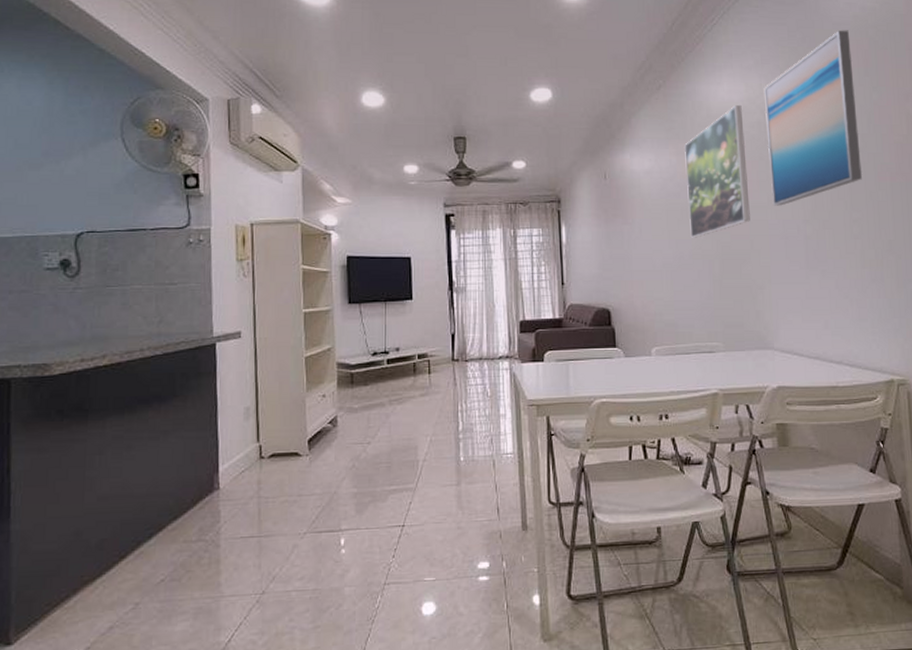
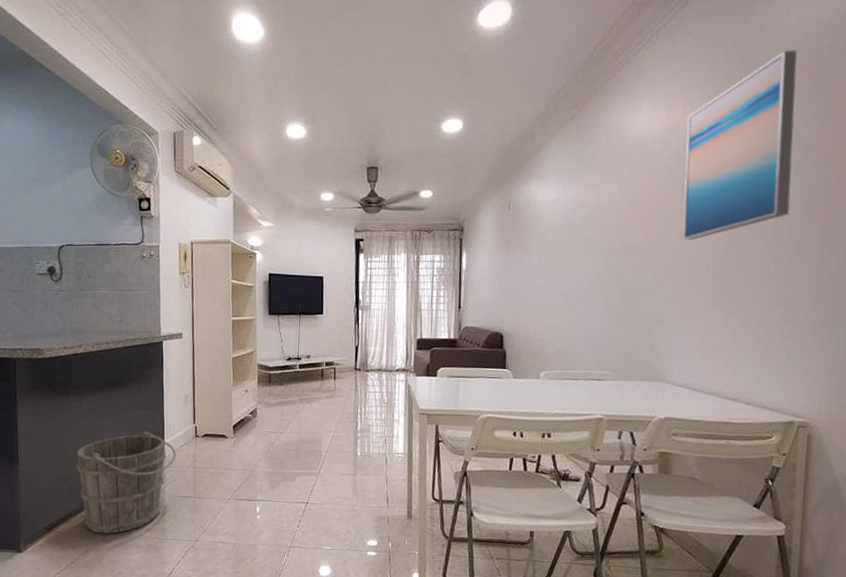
bucket: none [94,458,234,602] -> present [75,431,176,534]
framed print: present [685,105,750,238] -> none [590,135,661,270]

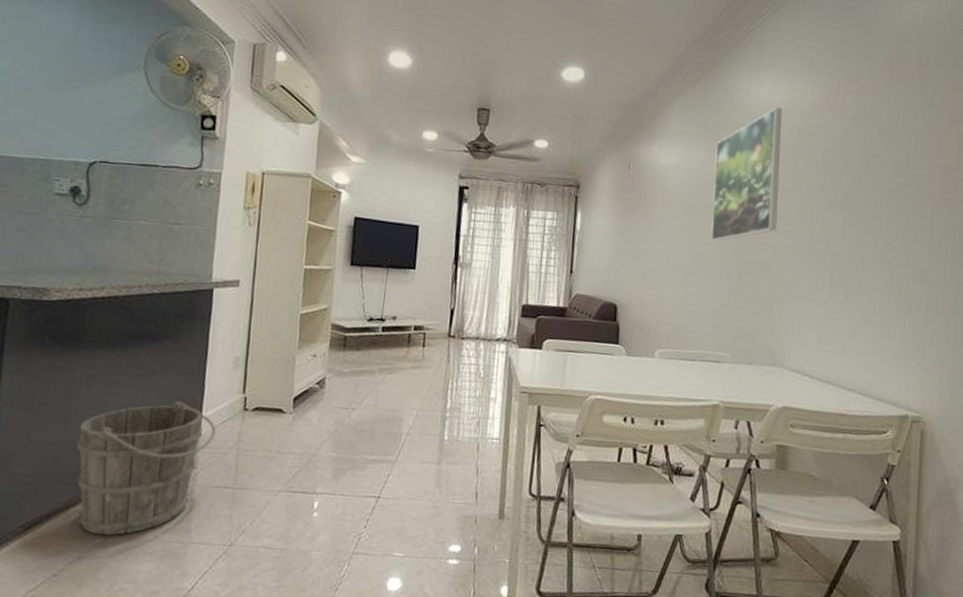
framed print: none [590,135,661,270] -> present [711,107,782,242]
wall art: present [682,50,797,240] -> none [802,40,908,219]

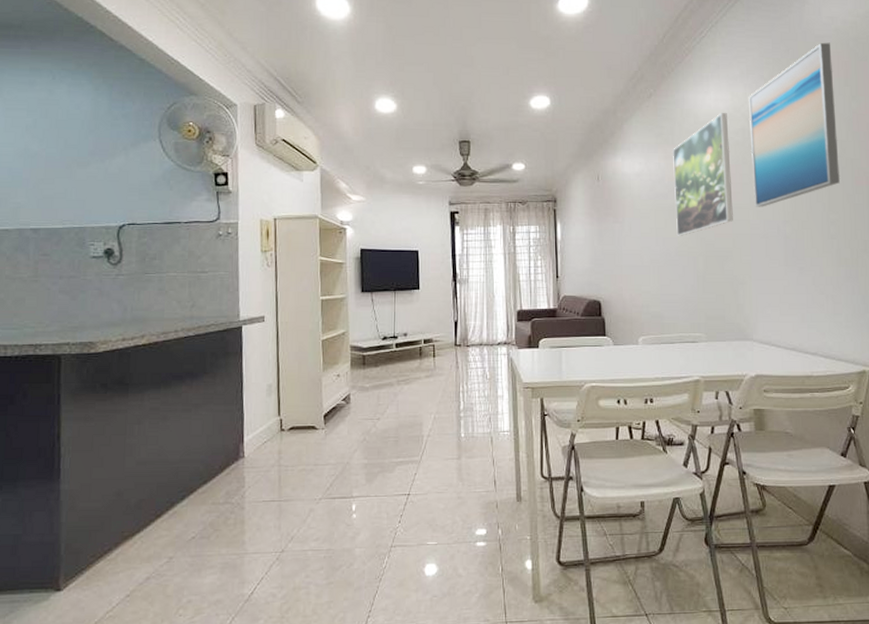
bucket: present [75,401,216,536] -> none [134,429,258,556]
wall art: none [802,40,908,219] -> present [748,42,840,207]

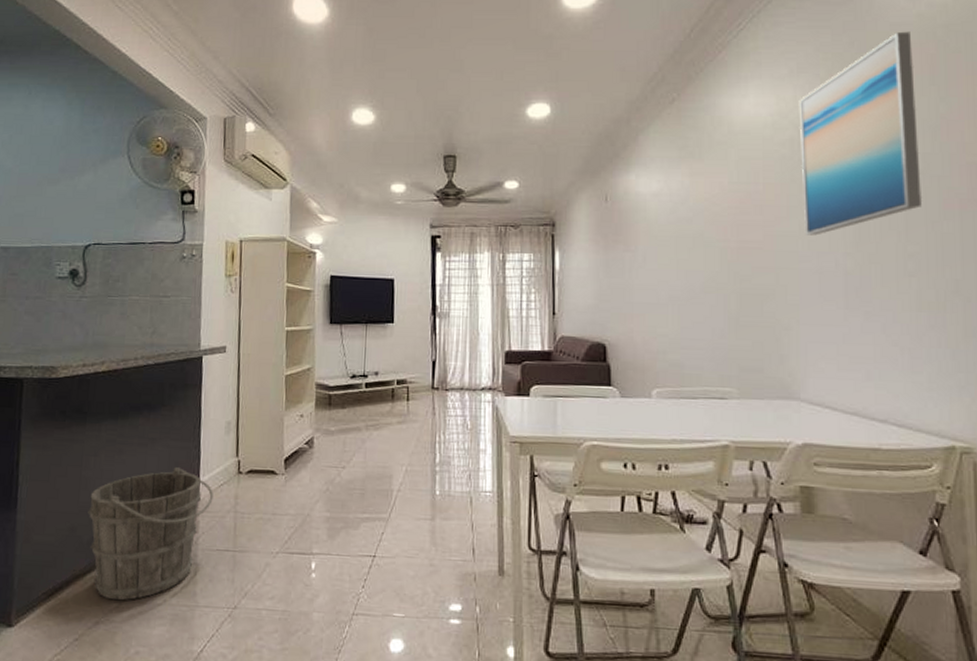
bucket: none [134,429,258,556] -> present [88,467,213,601]
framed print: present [673,113,733,236] -> none [700,120,776,269]

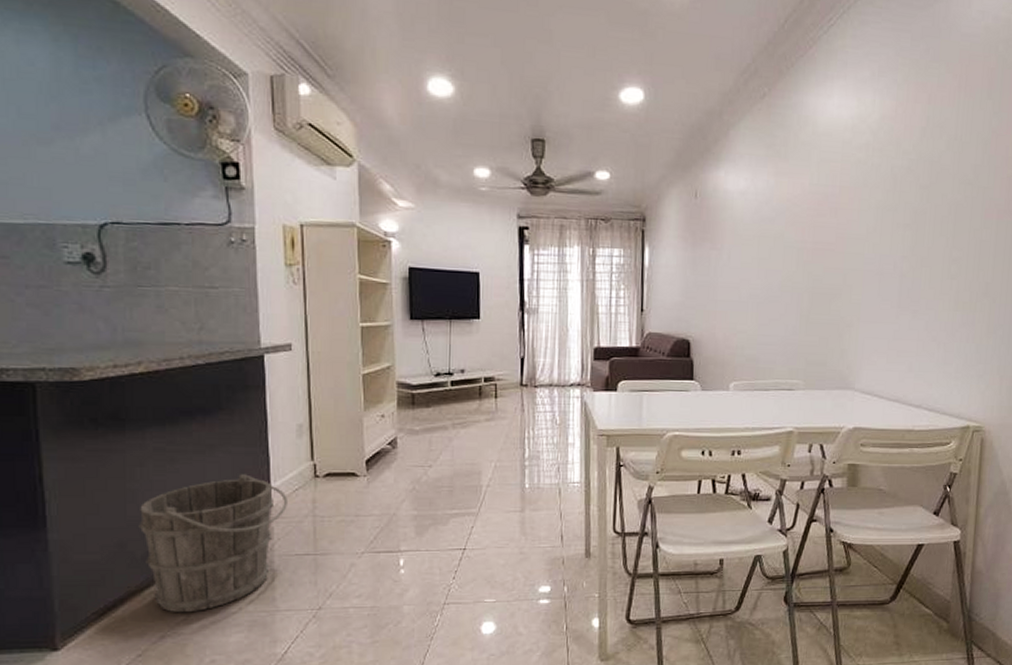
wall art: present [798,31,922,236] -> none [871,42,977,239]

